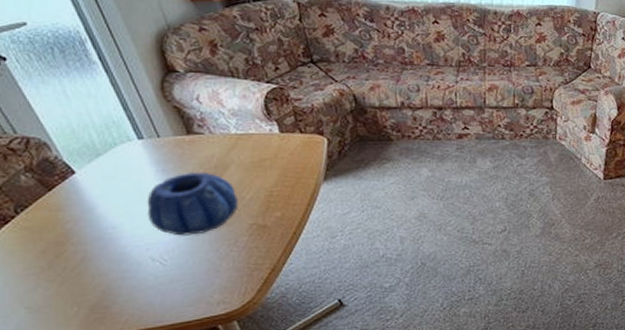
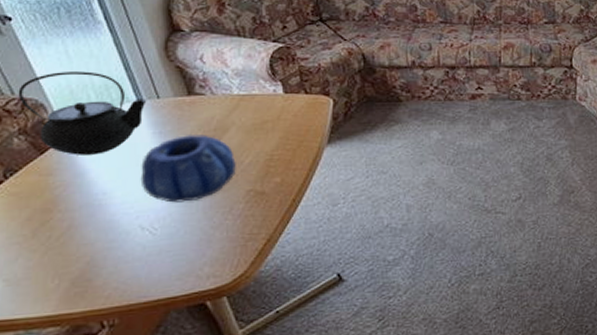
teapot: none [20,111,146,192] -> present [18,71,146,155]

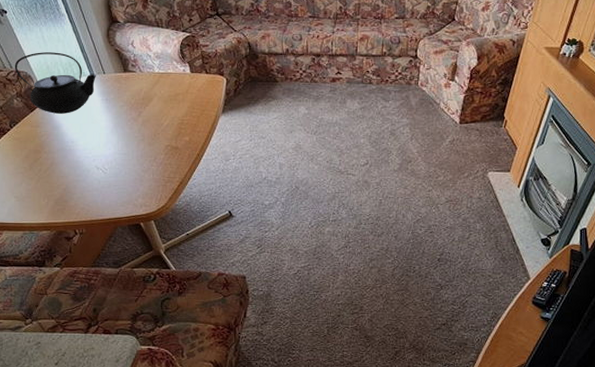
decorative bowl: present [140,134,236,203] -> none [95,102,158,151]

